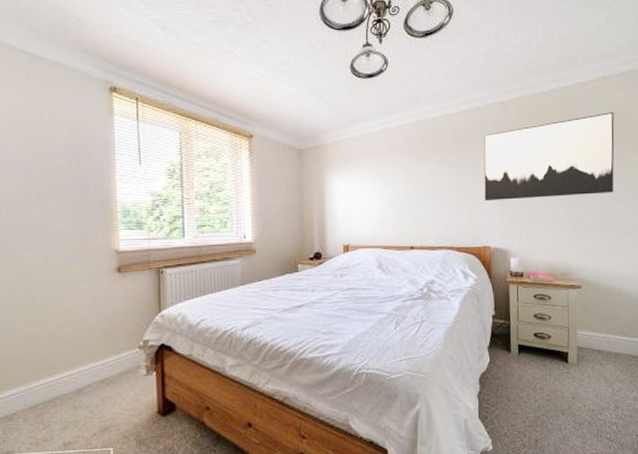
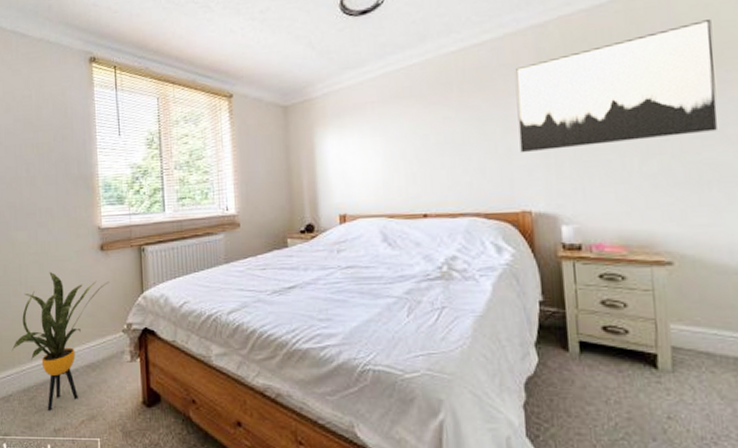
house plant: none [16,293,127,426] -> present [11,272,110,411]

